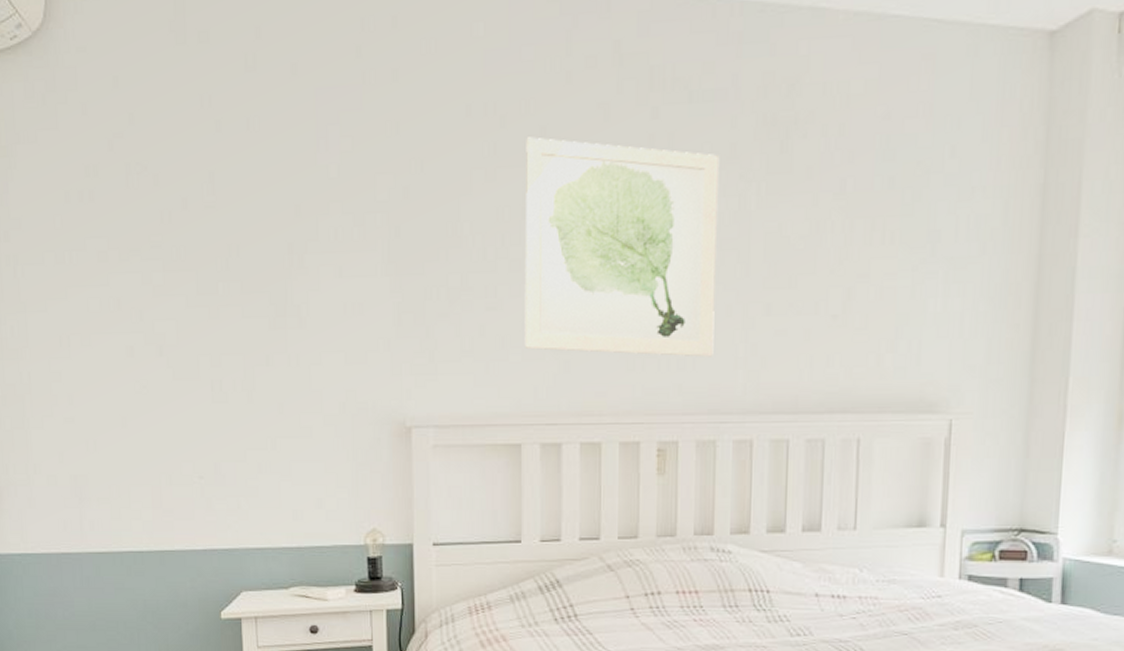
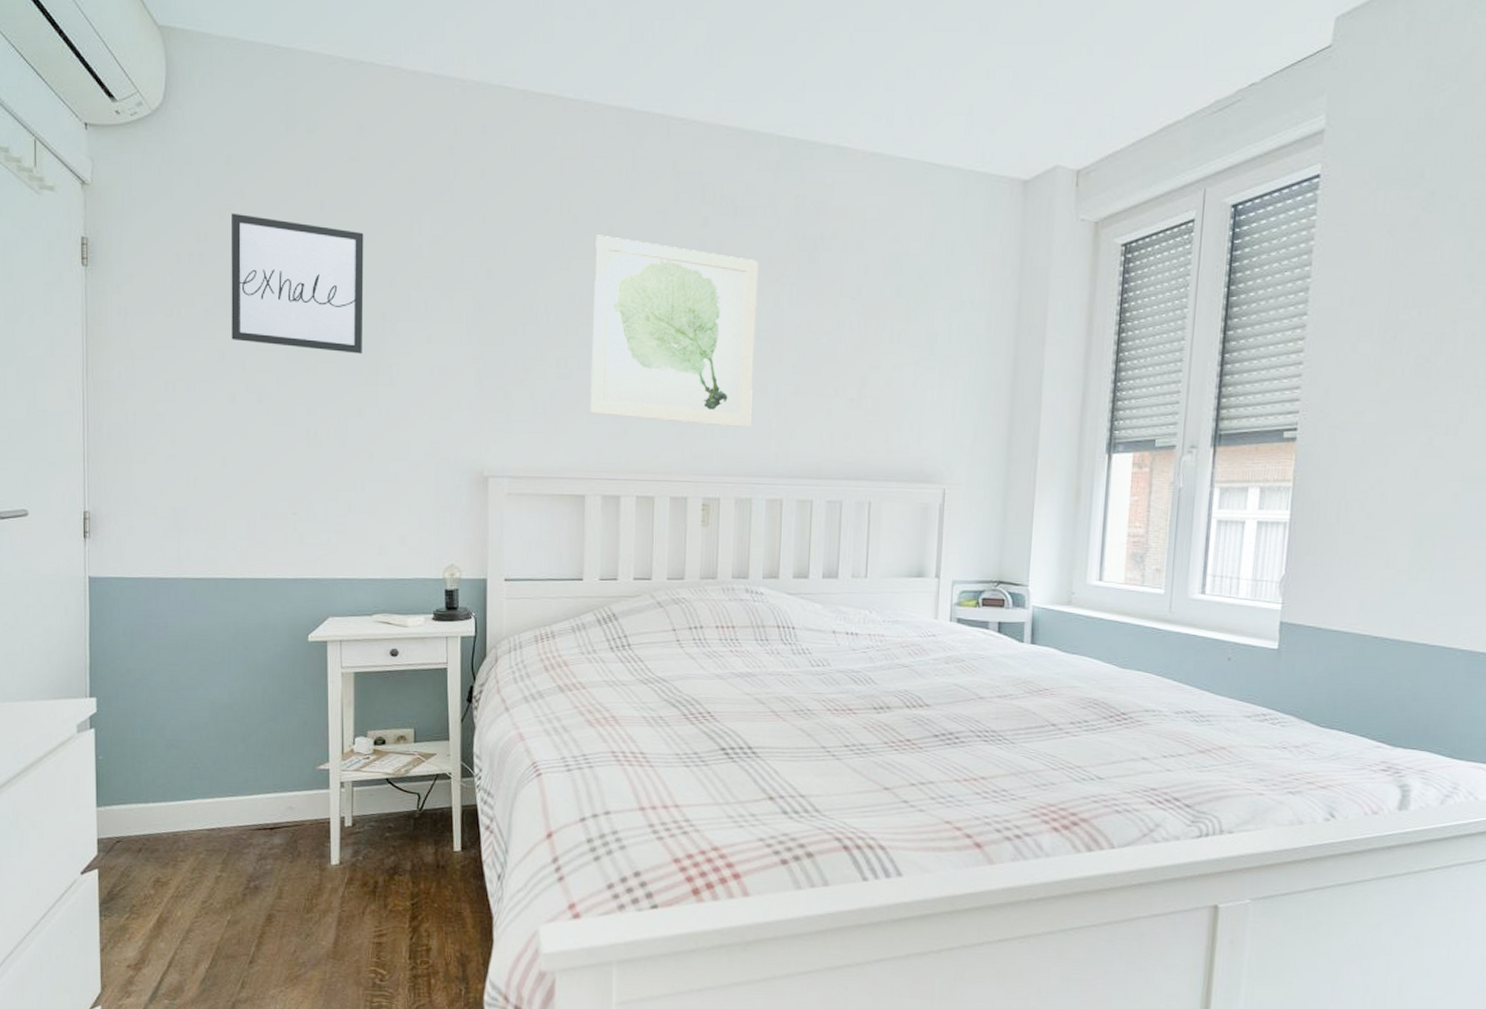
wall art: none [121,141,268,294] -> present [231,213,364,354]

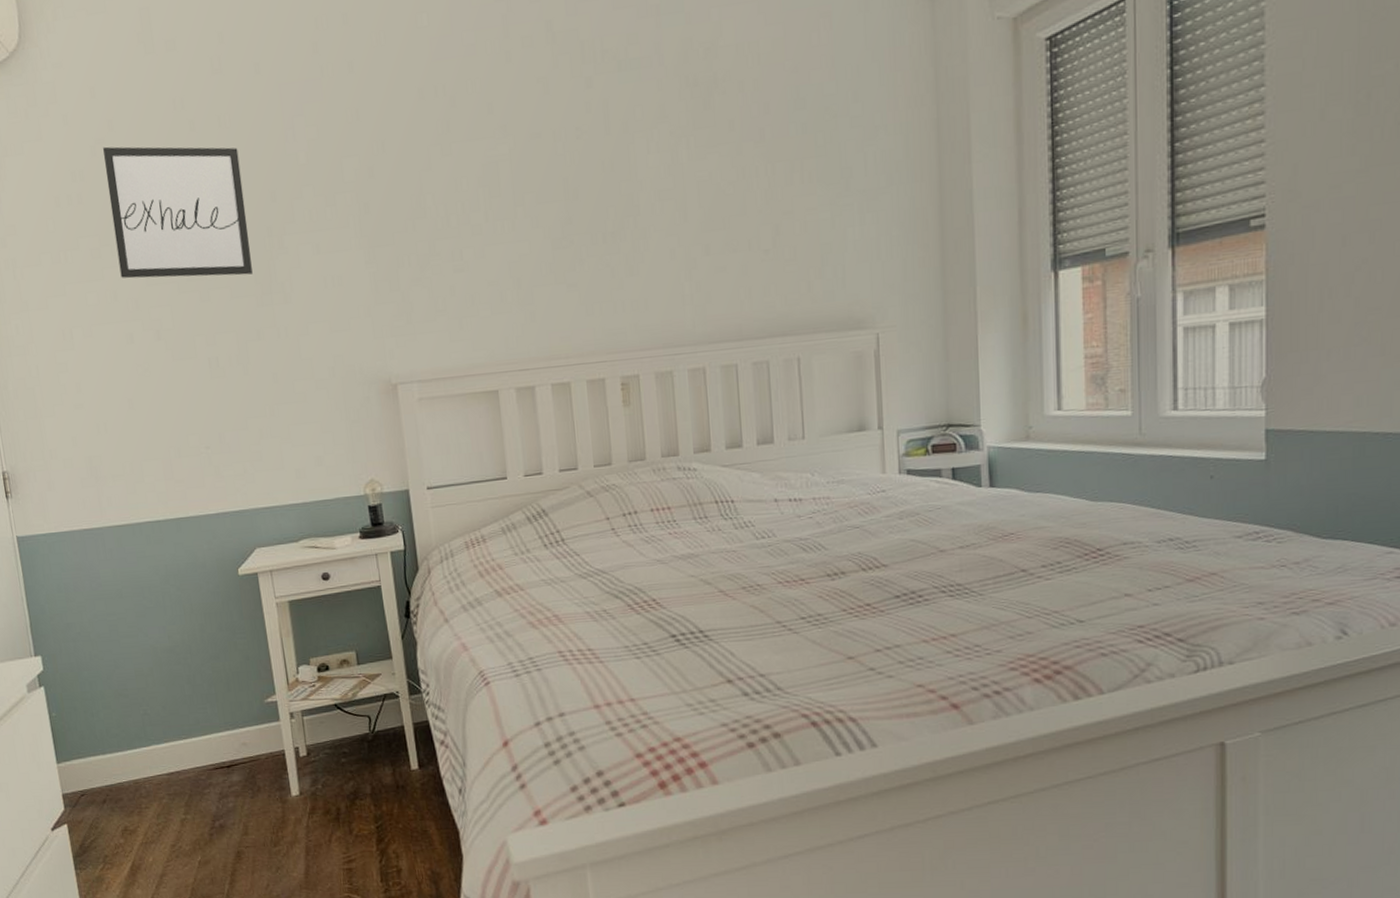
wall art: present [590,234,759,428] -> none [475,113,663,304]

